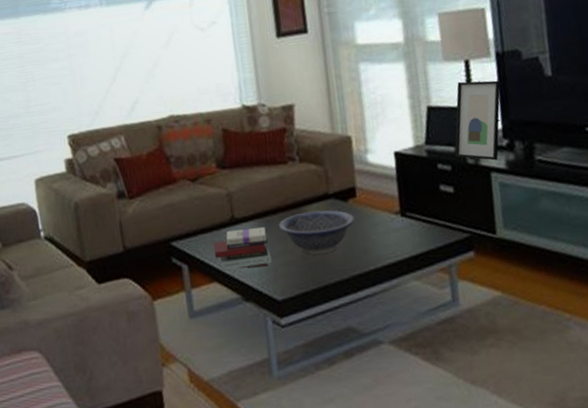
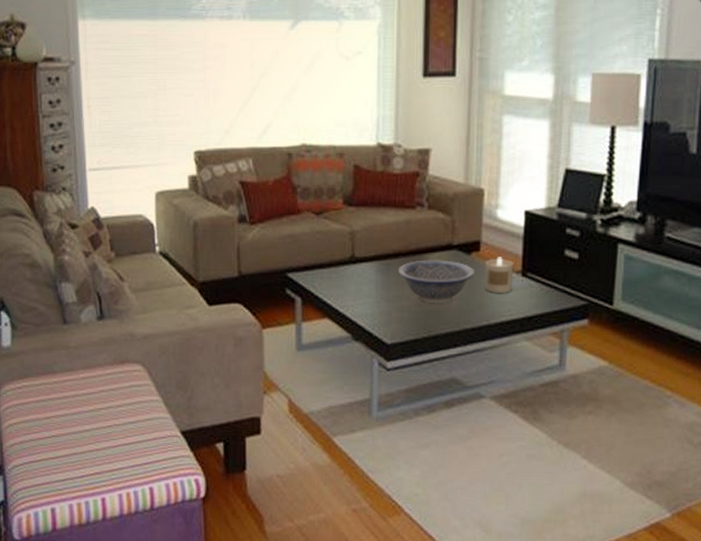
books: present [213,226,272,270] -> none [329,268,386,308]
candle: none [363,200,394,237] -> present [485,257,514,293]
picture frame: present [455,80,501,161] -> none [585,147,644,232]

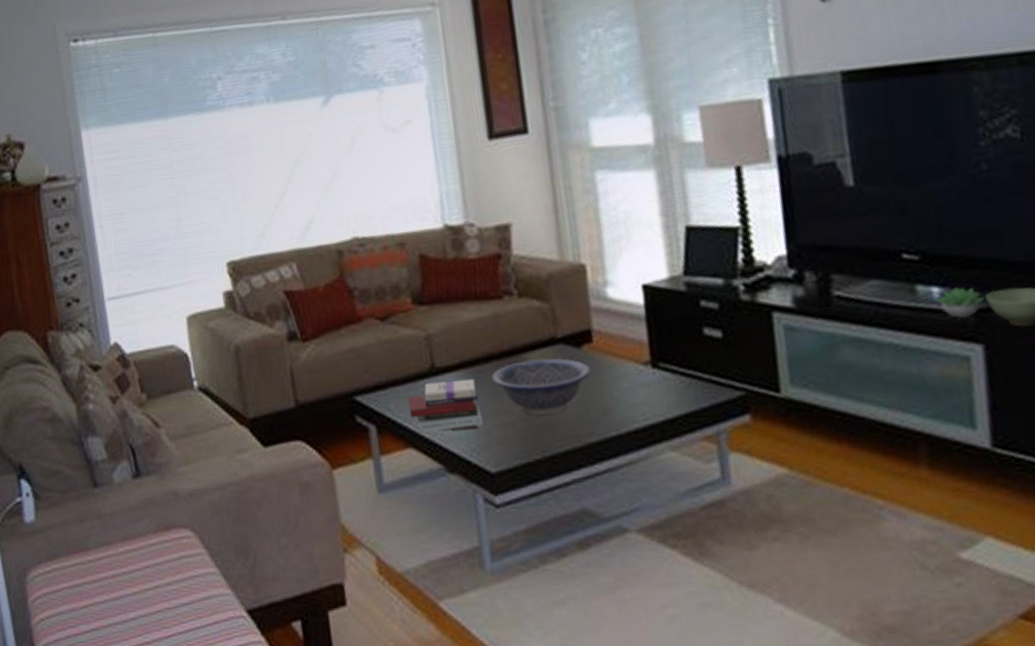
books: none [329,268,386,308] -> present [407,378,483,433]
candle: present [485,257,514,293] -> none [602,346,643,394]

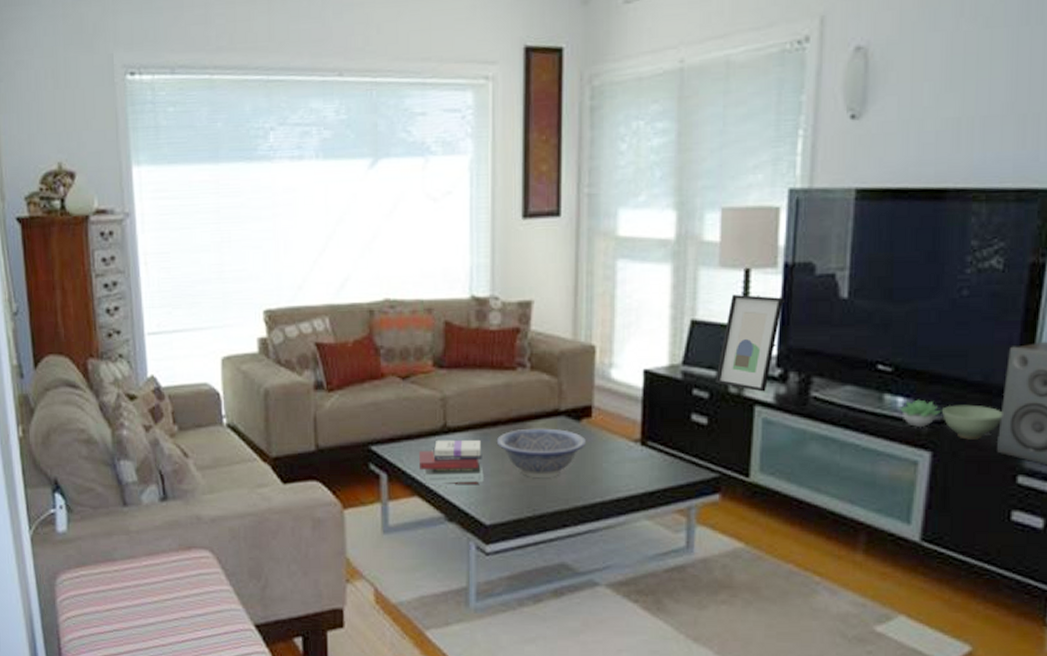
picture frame: none [723,192,785,297] -> present [715,294,784,392]

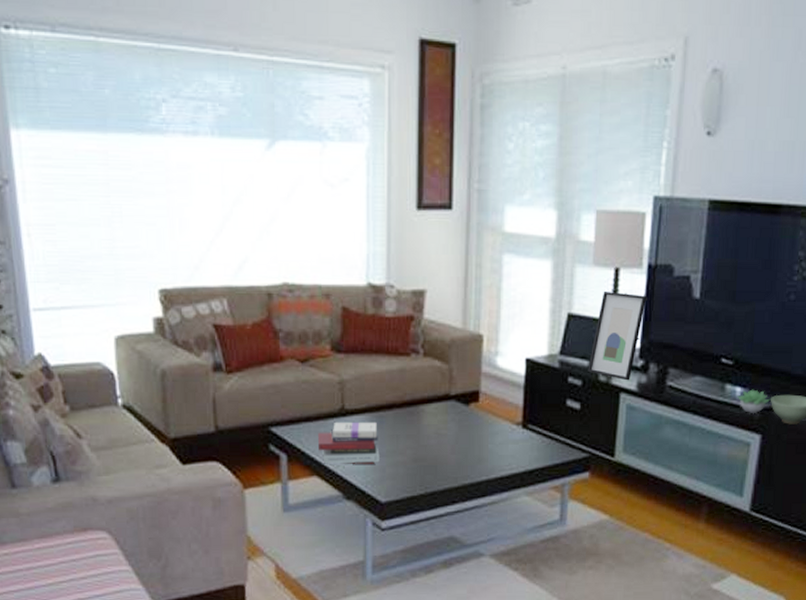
decorative bowl: present [496,428,587,479] -> none [391,411,475,459]

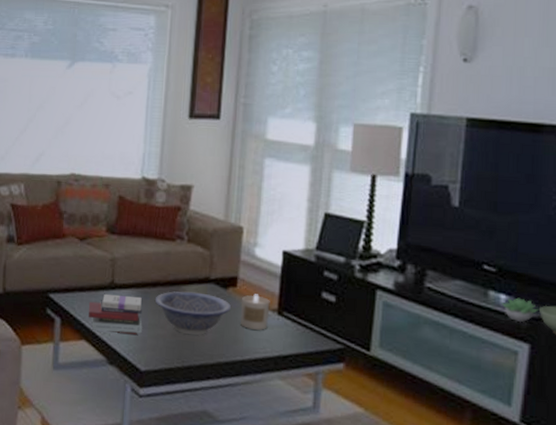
decorative bowl: none [391,411,475,459] -> present [154,291,232,335]
candle: none [485,408,514,446] -> present [241,294,270,330]
picture frame: present [588,290,647,381] -> none [344,194,404,279]

